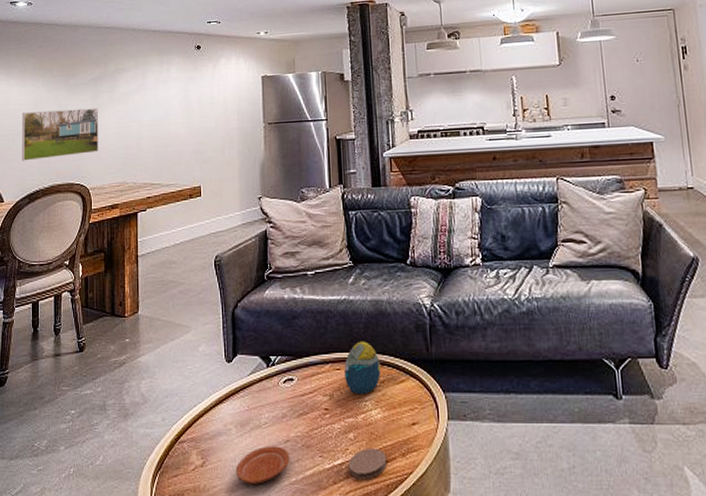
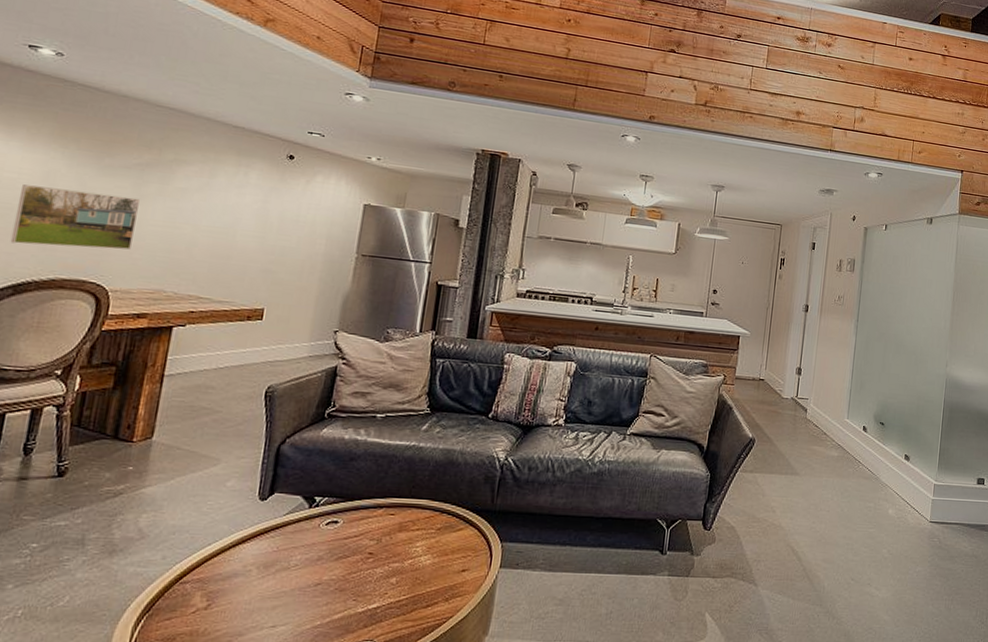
plate: present [236,446,290,484] -> none [248,589,319,628]
decorative egg: present [344,341,381,395] -> none [397,488,440,541]
coaster: present [348,447,386,479] -> none [383,592,428,623]

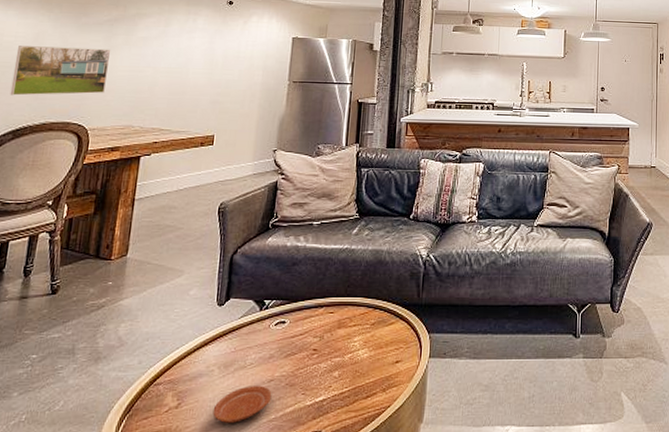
plate: none [248,589,319,628] -> present [212,385,272,423]

